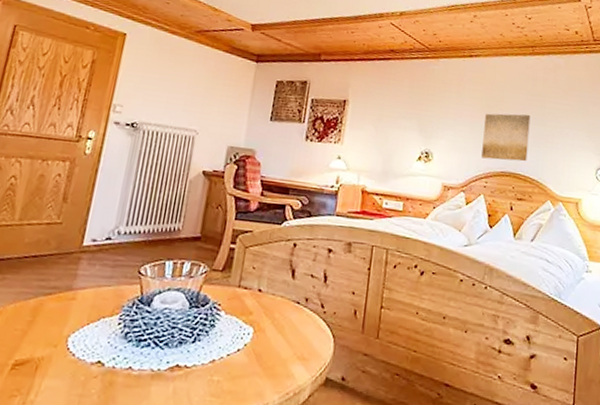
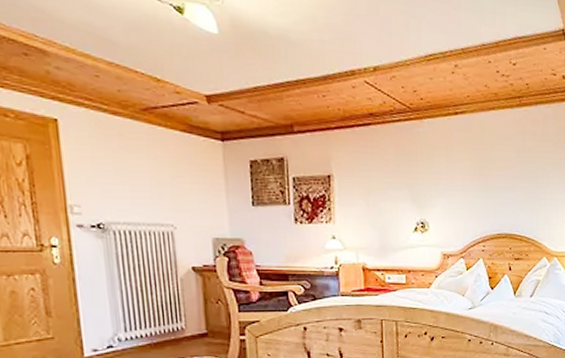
wall art: present [481,113,531,162] -> none [477,172,522,223]

